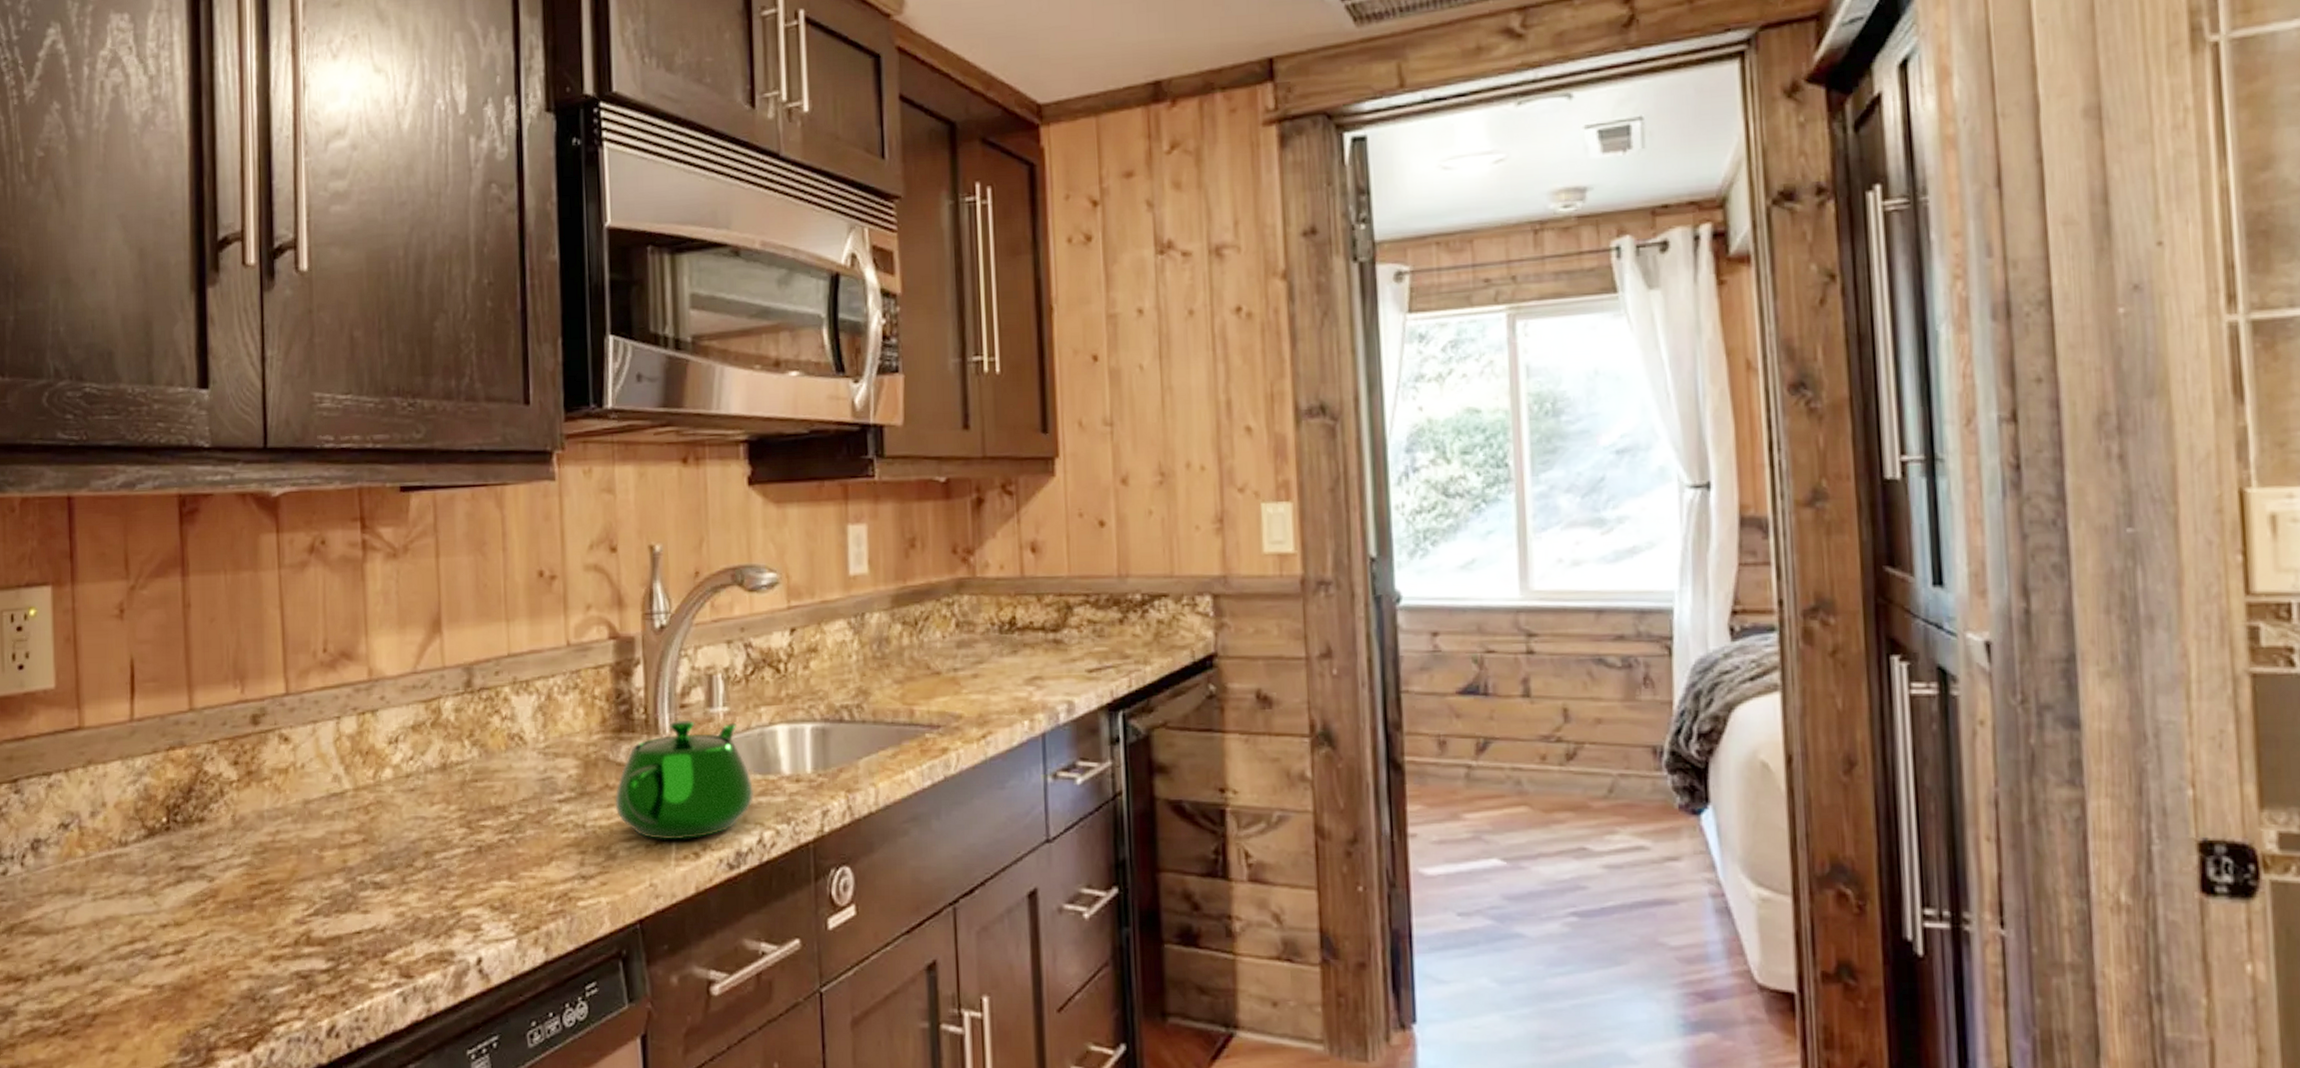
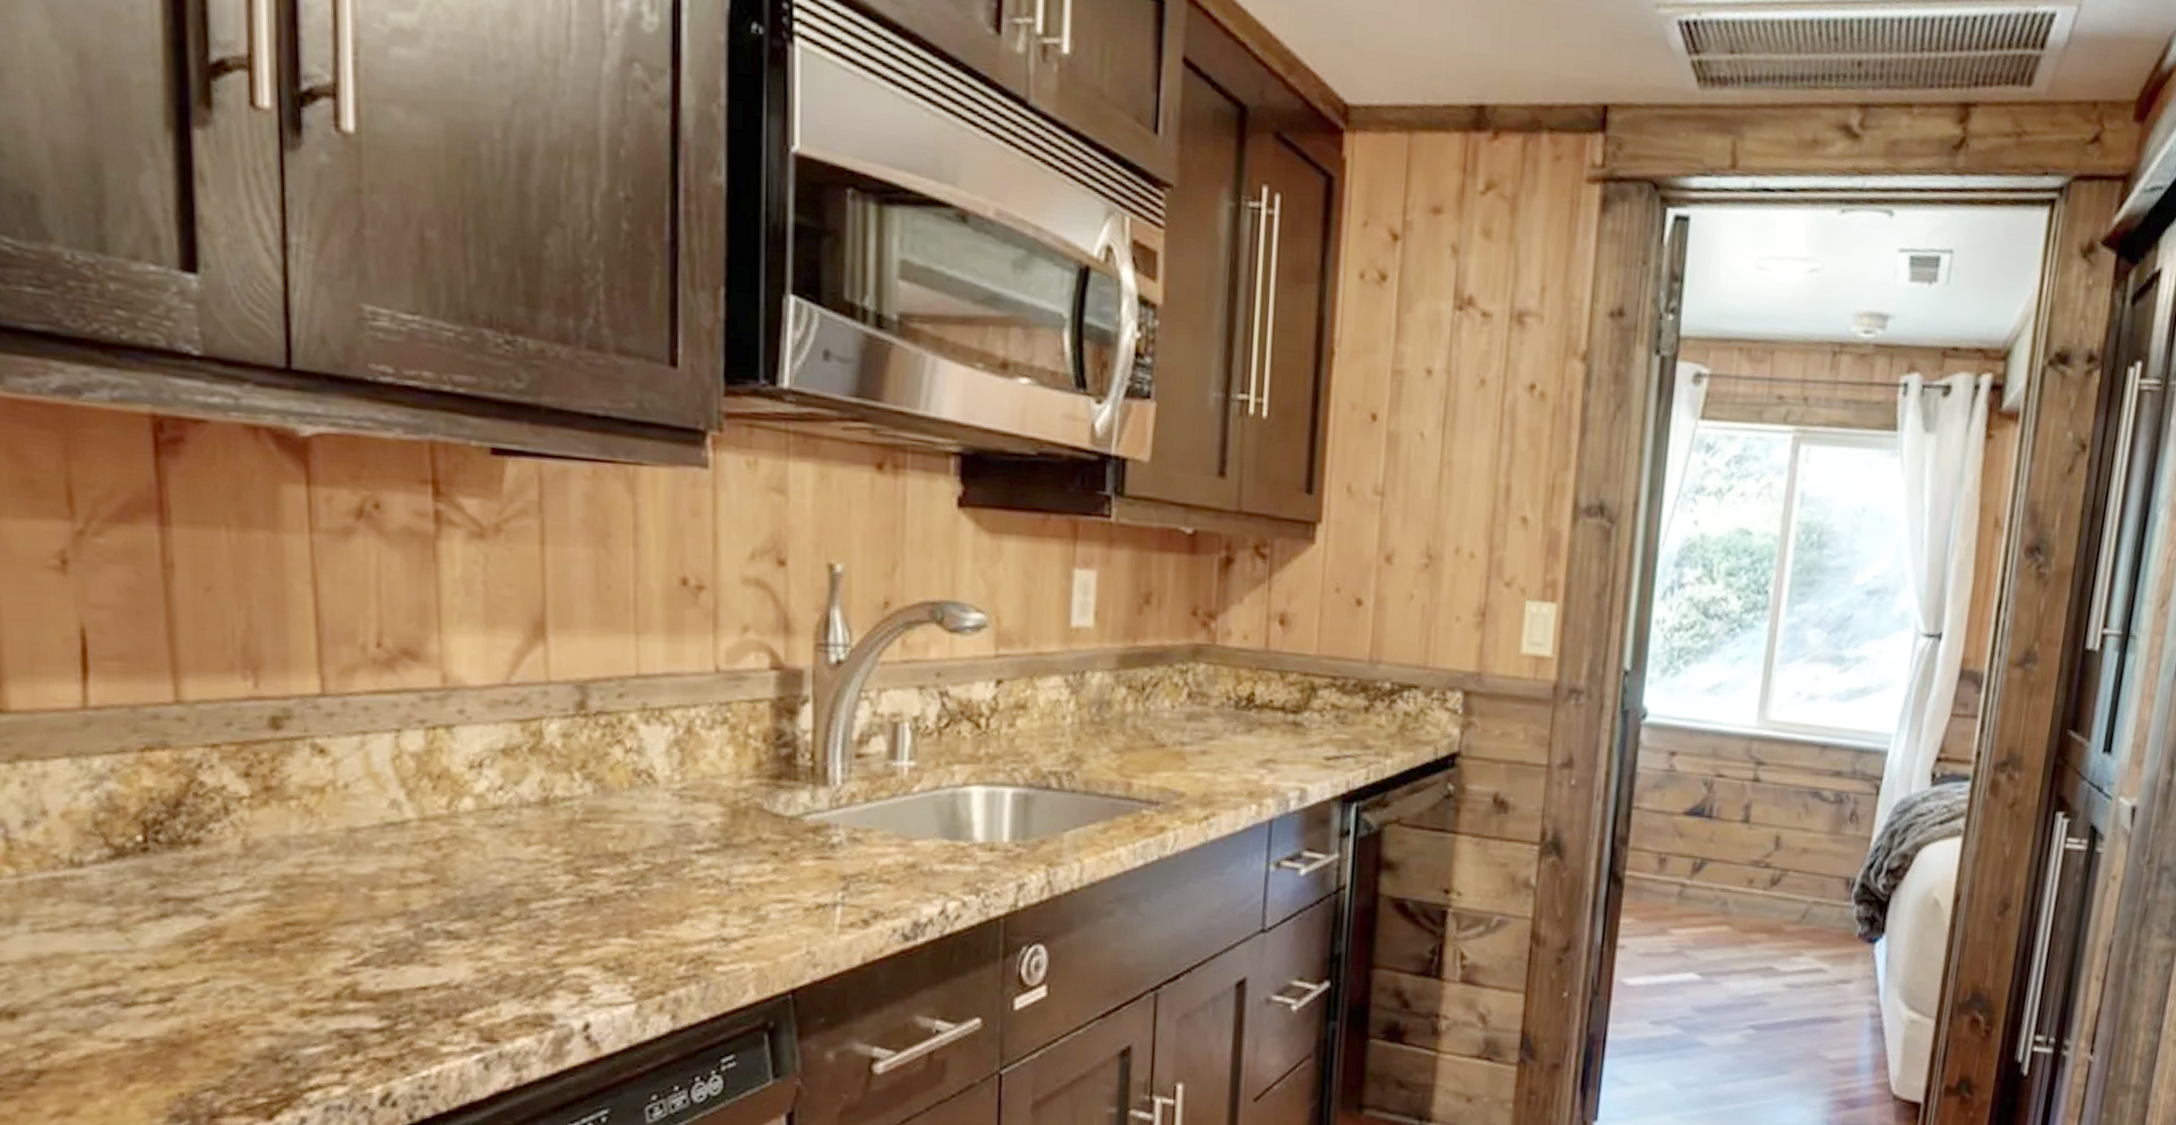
teapot: present [615,720,755,840] -> none [768,770,940,906]

